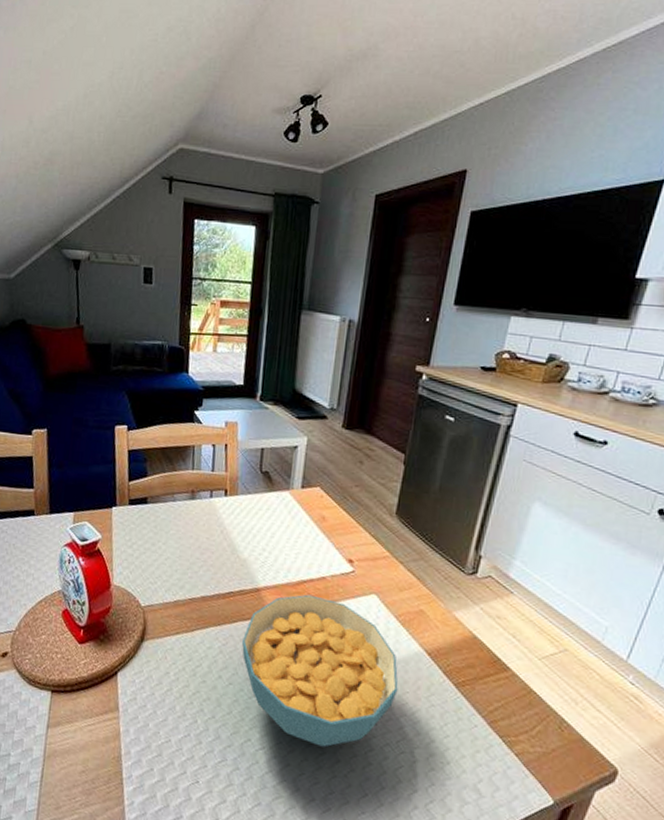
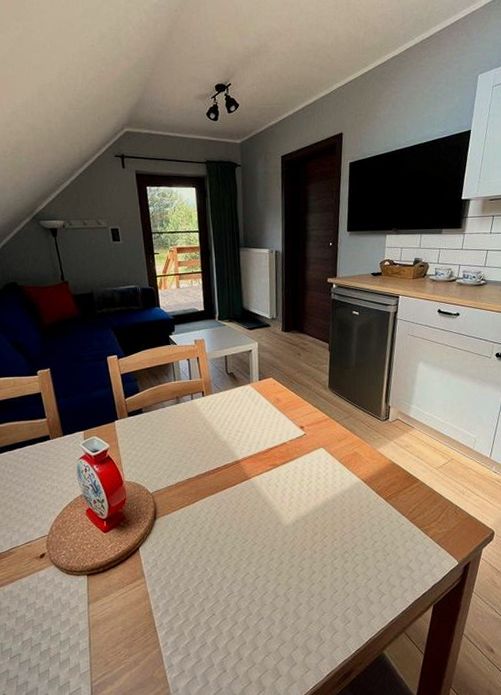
cereal bowl: present [241,594,399,747] -> none [231,457,348,565]

